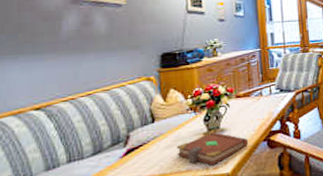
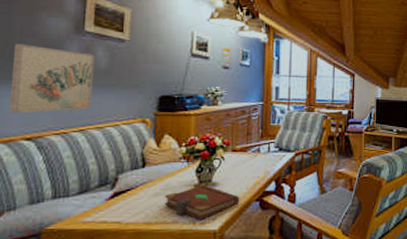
wall art: none [13,18,96,87] -> present [8,44,95,114]

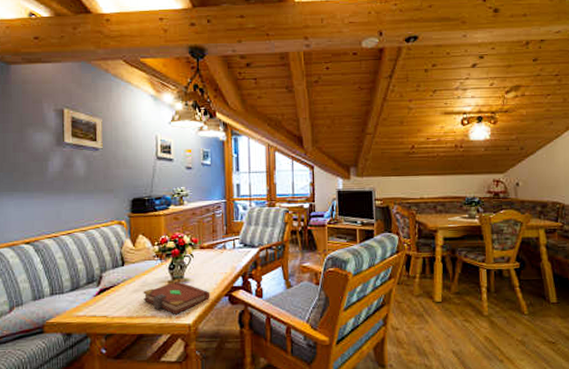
wall art: present [8,44,95,114] -> none [10,159,75,221]

